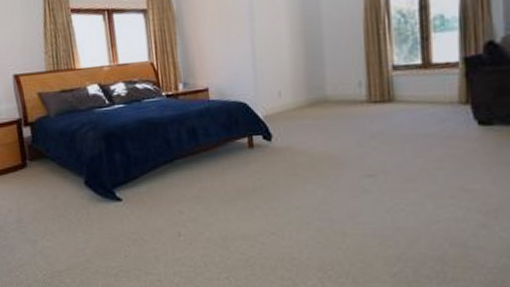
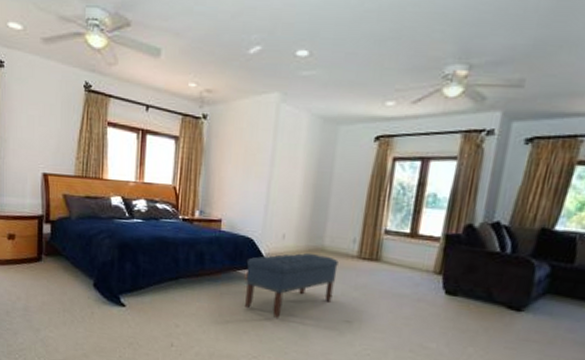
bench: none [243,106,348,185] -> present [245,252,339,318]

